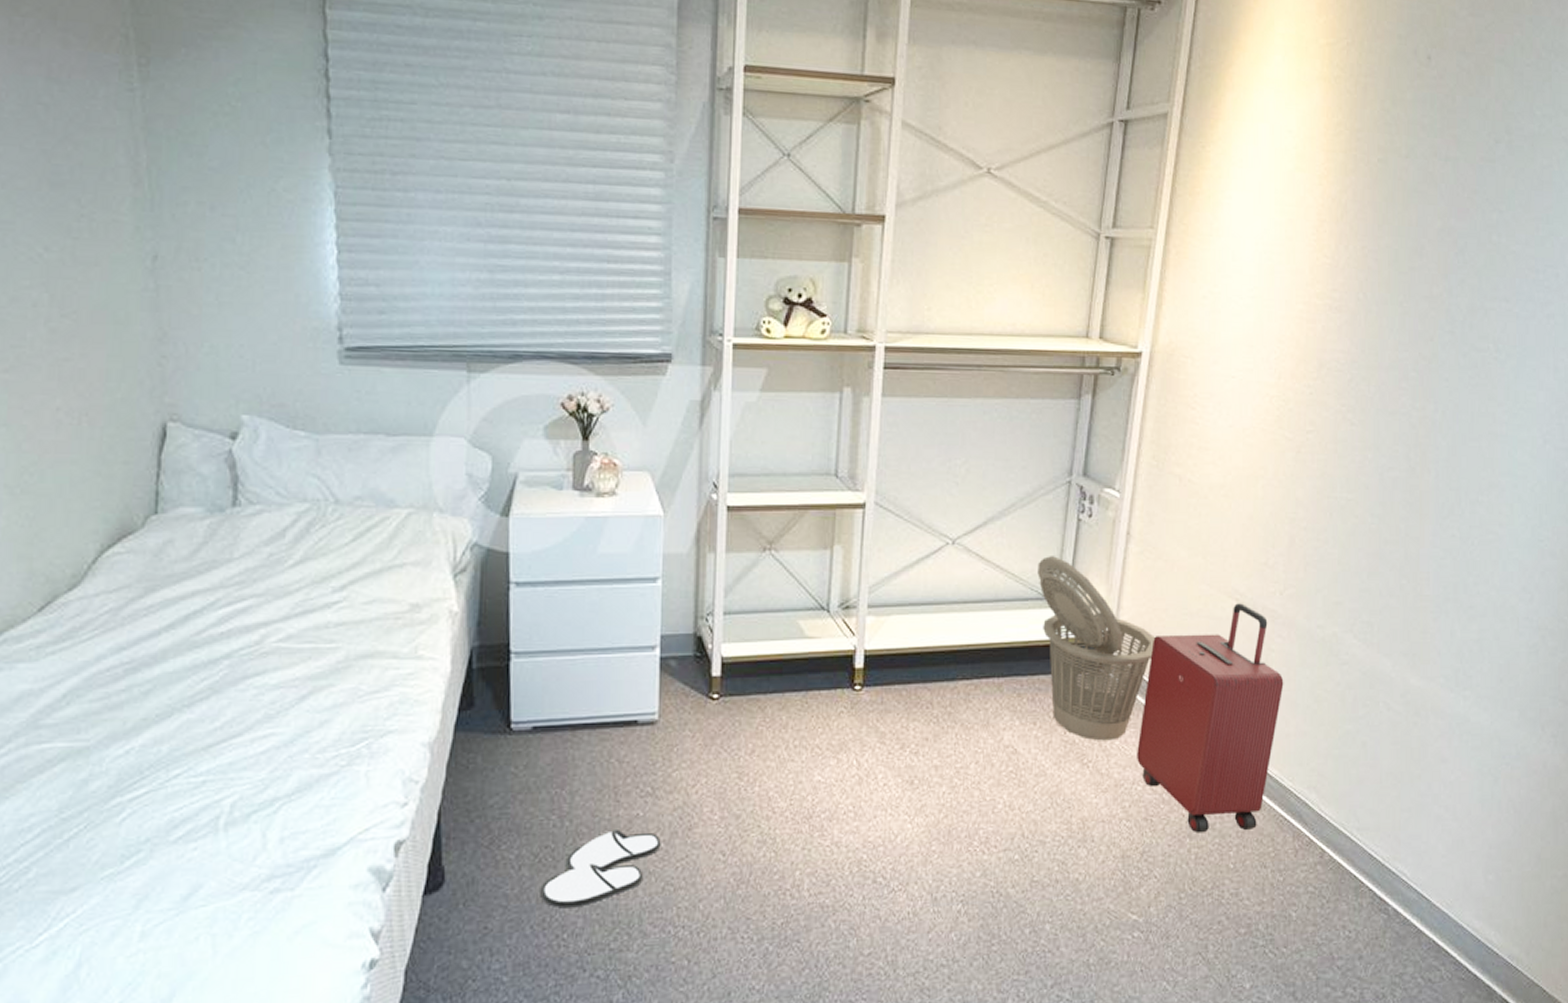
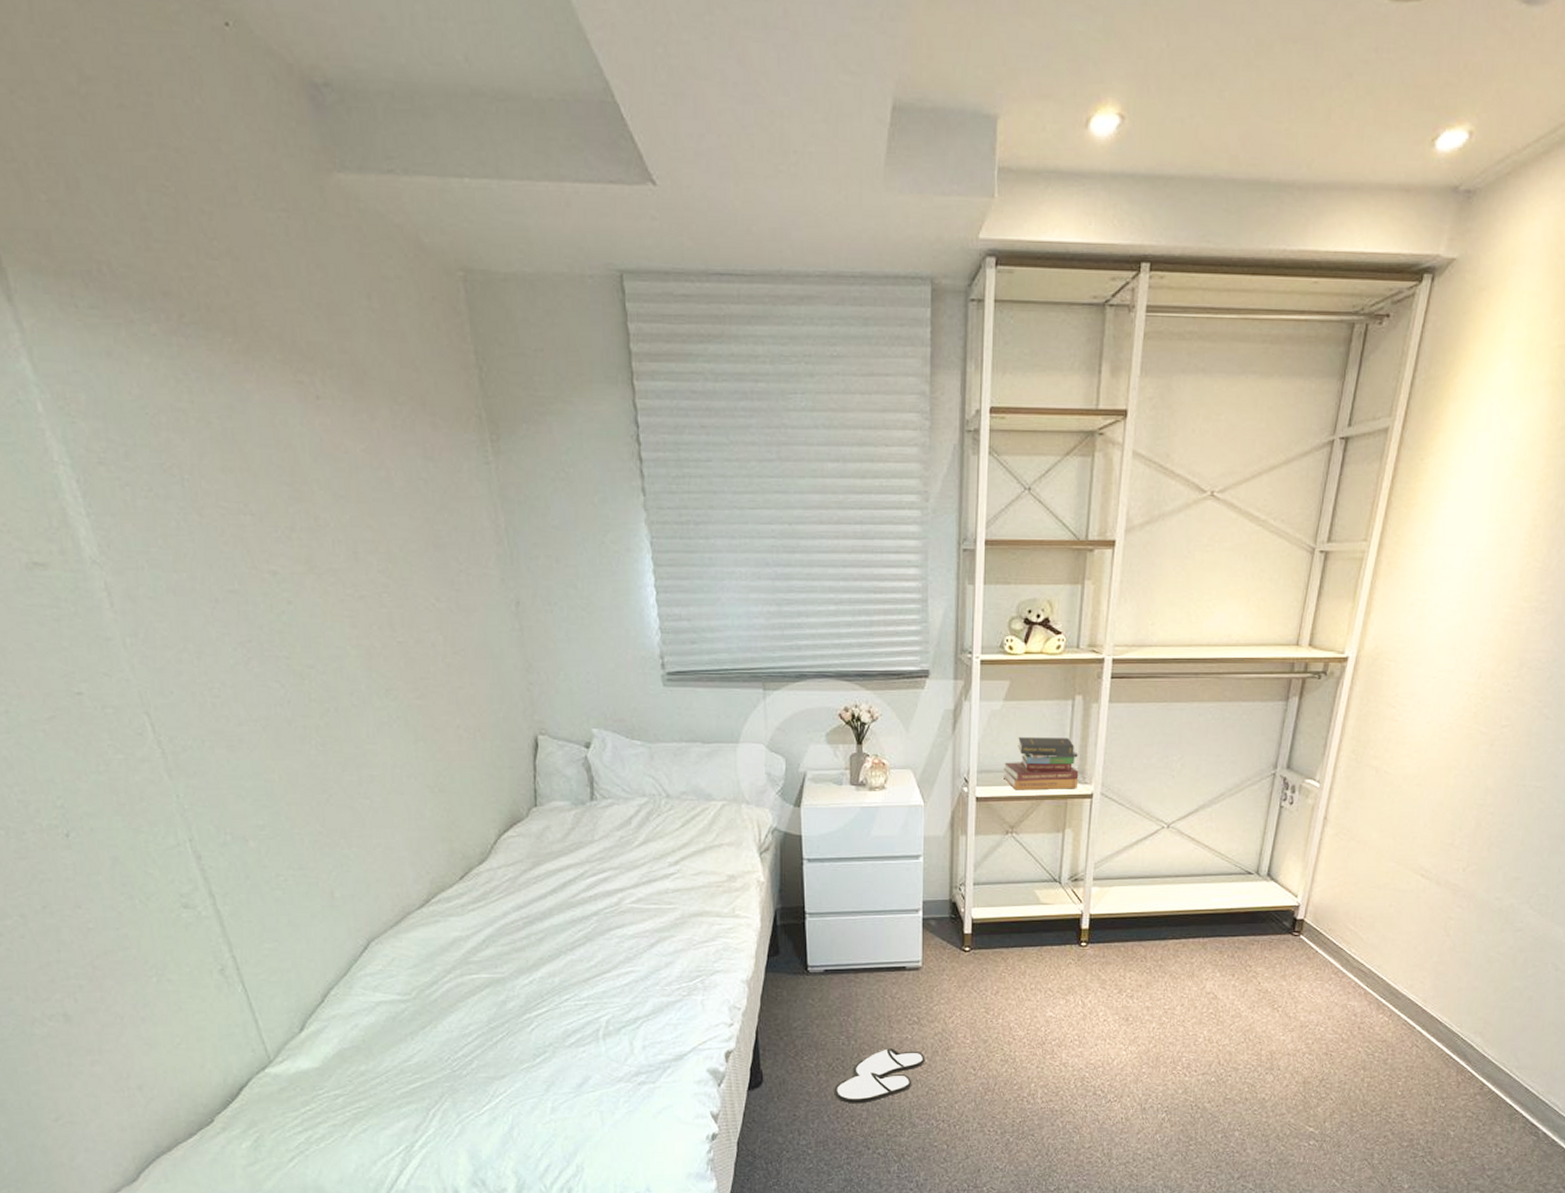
books: none [760,435,849,498] -> present [1004,737,1079,790]
laundry basket: present [1037,556,1156,741] -> none [1241,838,1345,991]
suitcase: present [1137,603,1284,834] -> none [1321,878,1460,1067]

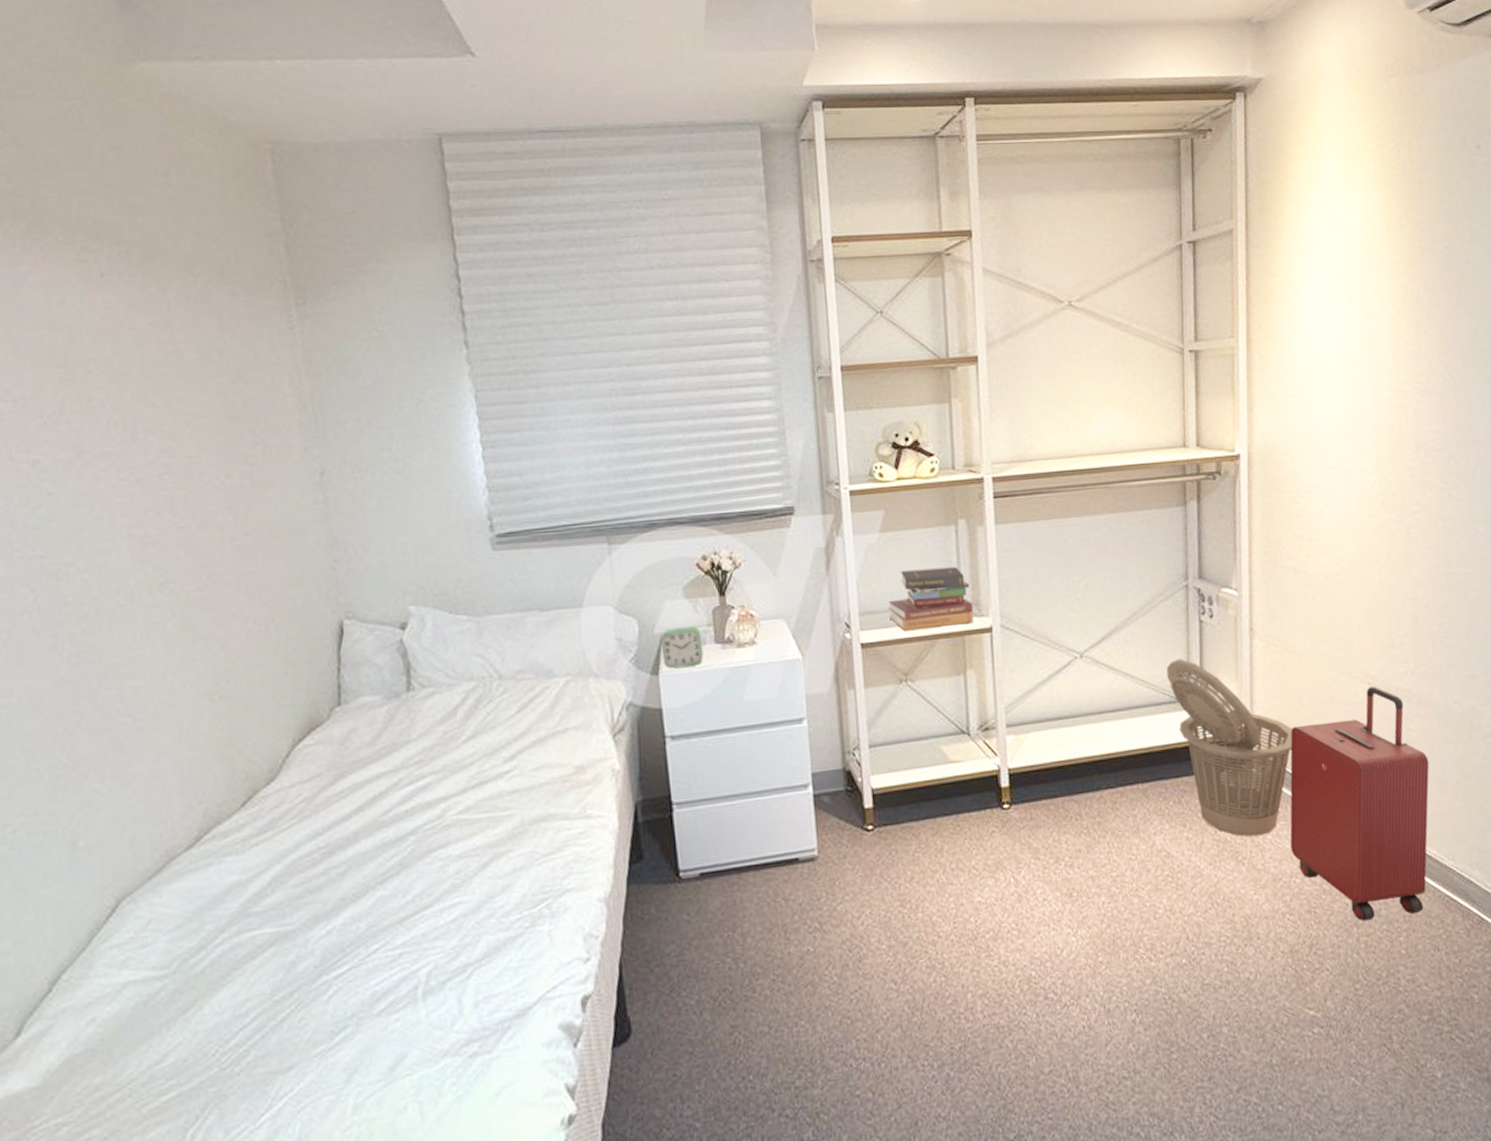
alarm clock: none [804,769,839,803] -> present [660,627,703,669]
slippers: present [834,1047,925,1104] -> none [722,966,834,1049]
laundry basket: none [1241,838,1345,991] -> present [1166,659,1293,837]
suitcase: none [1321,878,1460,1067] -> present [1290,686,1430,922]

